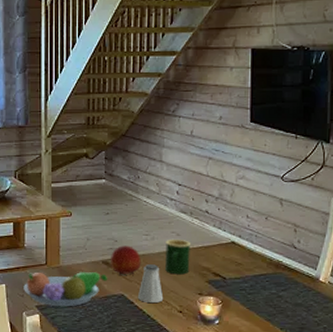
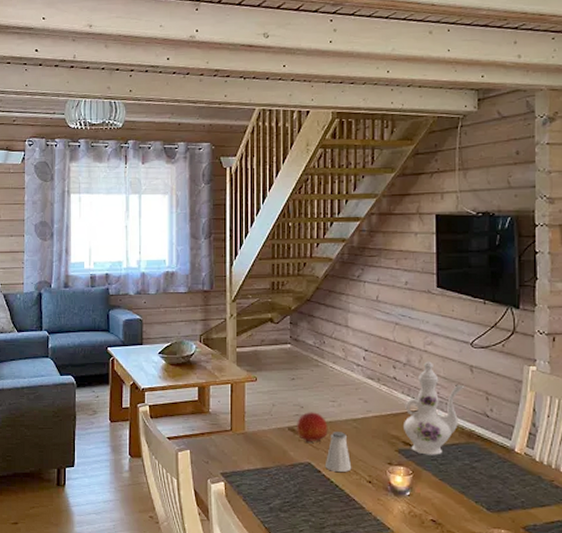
fruit bowl: present [24,272,108,307] -> none [208,439,294,475]
mug: present [165,239,191,275] -> none [353,405,380,443]
ewer: none [214,195,274,285] -> present [404,361,465,455]

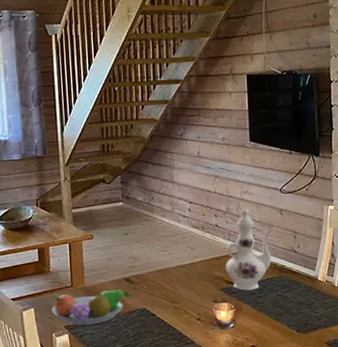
fruit bowl: none [208,439,294,475] -> present [51,289,131,325]
fruit: present [297,412,328,442] -> none [132,262,160,290]
saltshaker: present [326,432,352,472] -> none [159,278,183,314]

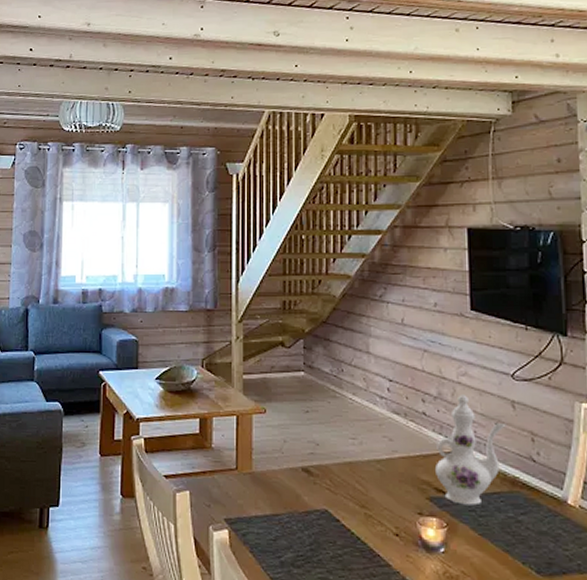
fruit bowl: present [51,289,131,325] -> none [210,478,309,522]

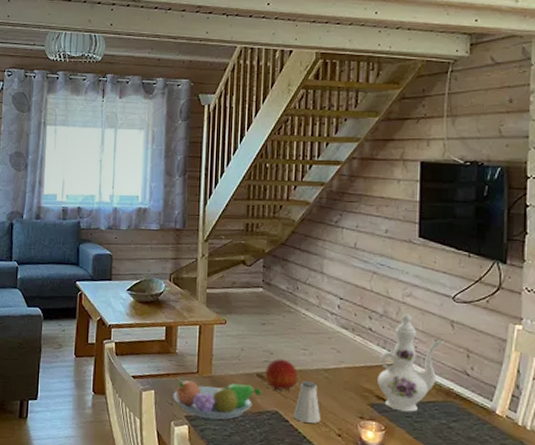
fruit bowl: none [210,478,309,522] -> present [173,380,262,420]
fruit: none [312,450,348,486] -> present [265,359,298,390]
saltshaker: none [345,474,376,522] -> present [294,381,321,423]

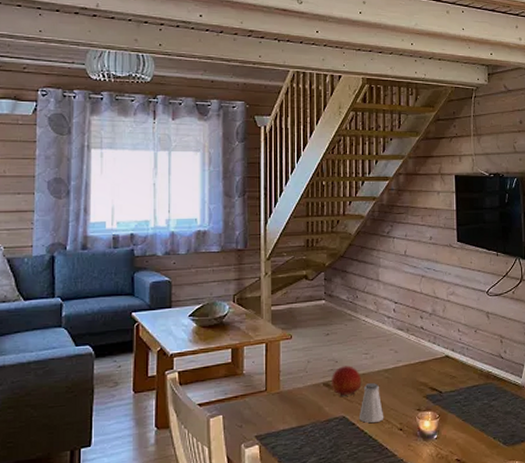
fruit bowl: present [173,380,262,420] -> none [242,395,329,435]
ewer: present [378,313,445,412] -> none [431,310,483,398]

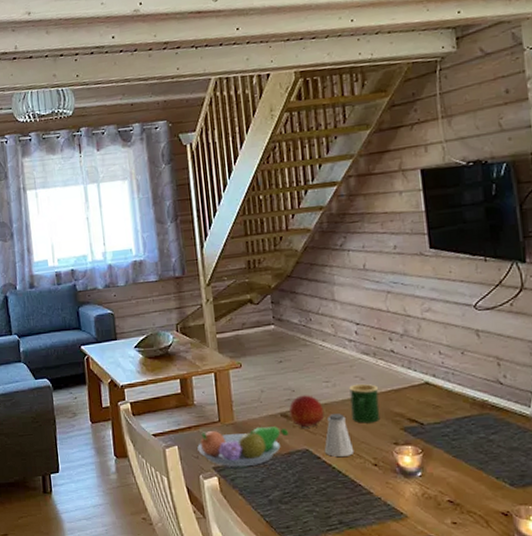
fruit bowl: none [242,395,329,435] -> present [197,426,289,467]
mug: none [385,356,409,392] -> present [349,383,381,423]

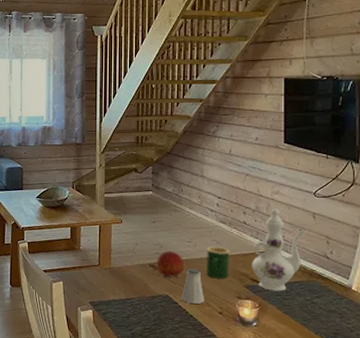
fruit bowl: present [197,426,289,467] -> none [79,272,154,304]
ewer: none [406,329,472,431] -> present [252,208,308,291]

